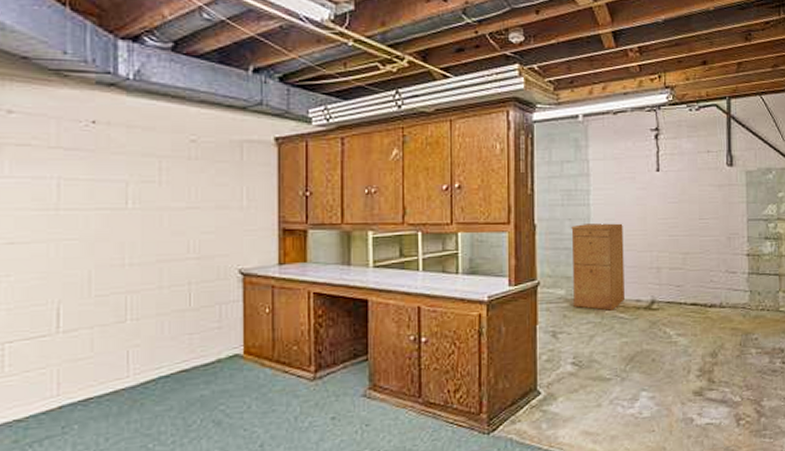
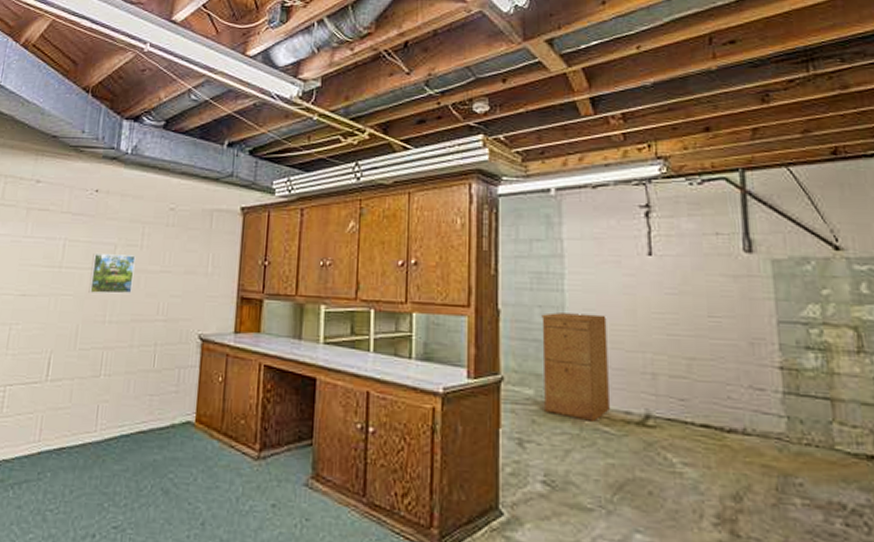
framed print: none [98,192,154,237] -> present [88,254,136,294]

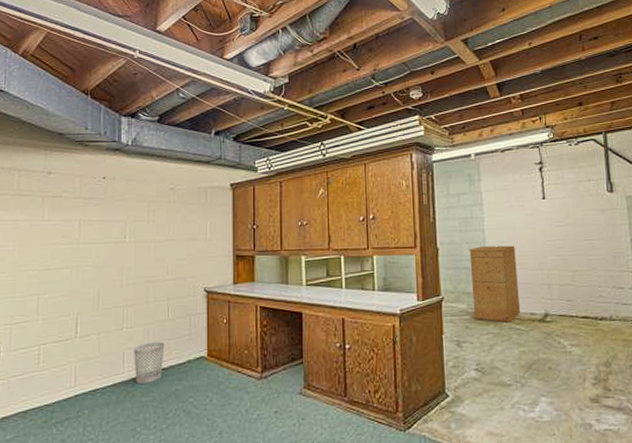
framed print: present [88,254,136,294] -> none [105,229,144,264]
wastebasket: none [108,396,147,448] -> present [134,342,165,384]

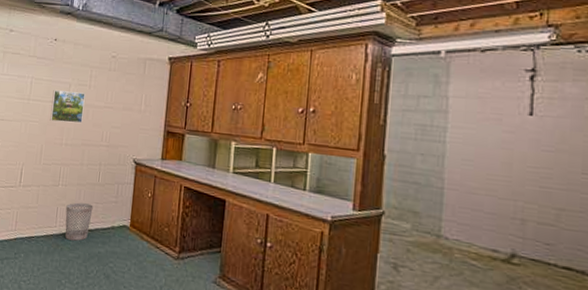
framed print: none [105,229,144,264] -> present [50,90,86,124]
filing cabinet: present [469,245,520,323] -> none [419,160,483,256]

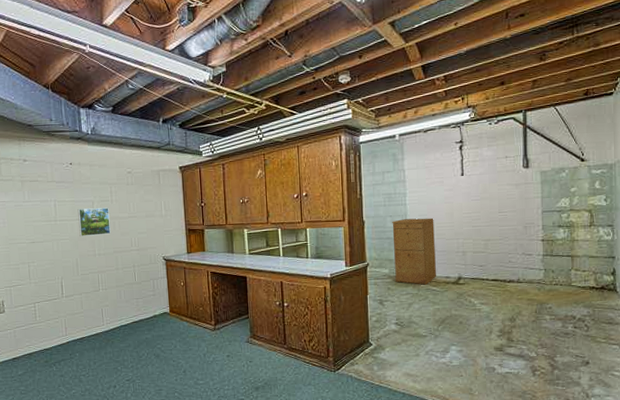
wastebasket: present [65,202,93,241] -> none [110,301,135,334]
filing cabinet: none [419,160,483,256] -> present [392,218,436,285]

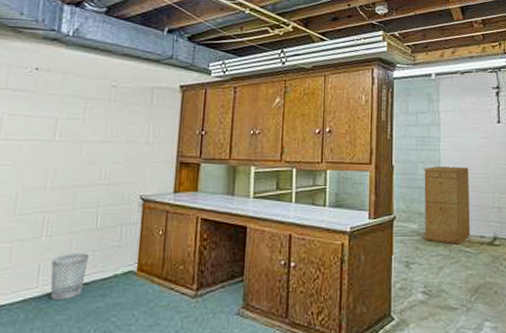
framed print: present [77,207,111,237] -> none [28,126,78,164]
wastebasket: none [110,301,135,334] -> present [50,253,89,300]

